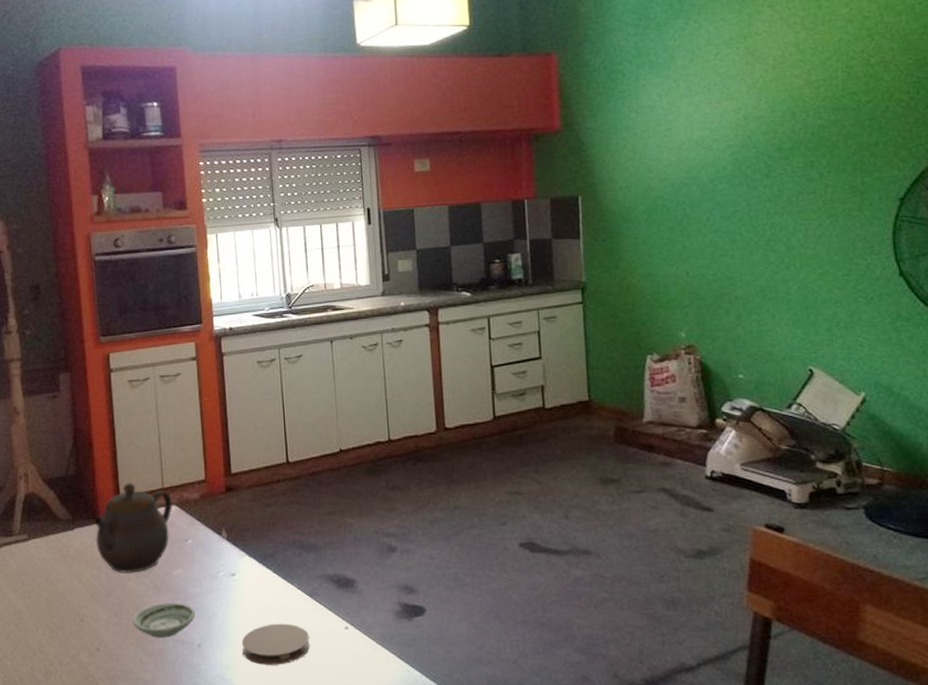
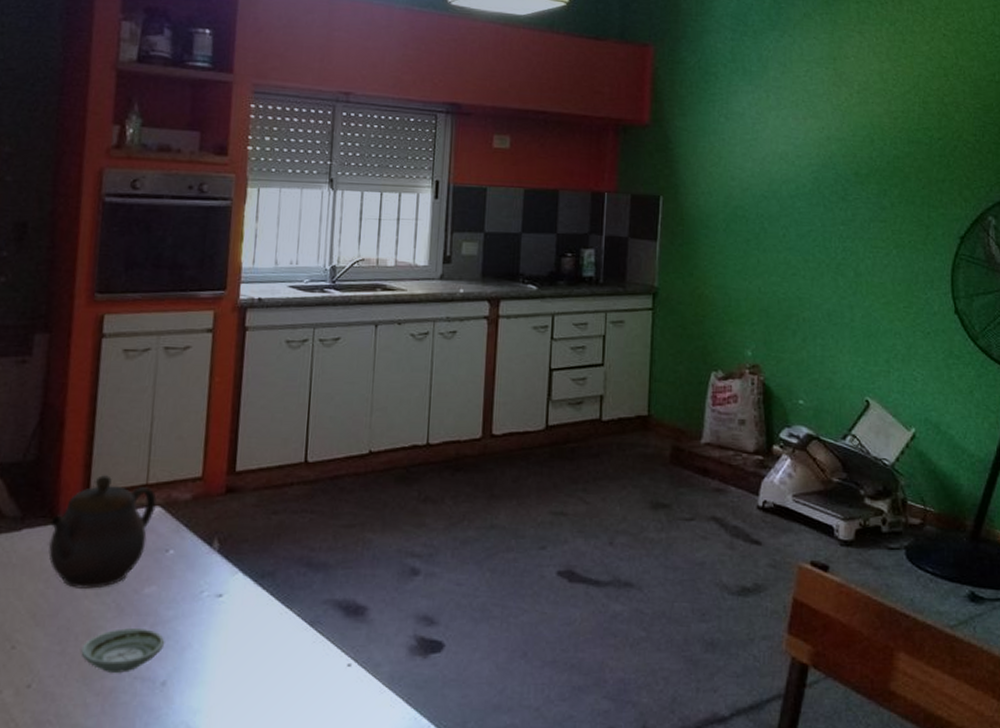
coaster: present [241,623,310,665] -> none [218,657,303,709]

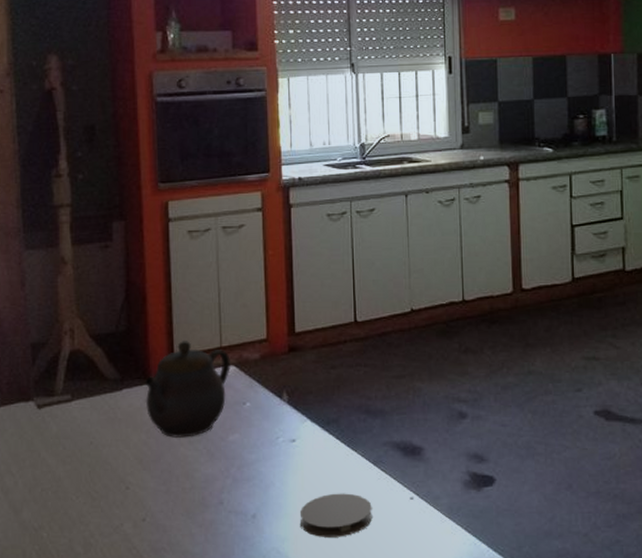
saucer: present [81,628,165,673] -> none [183,470,251,508]
coaster: none [218,657,303,709] -> present [299,493,372,537]

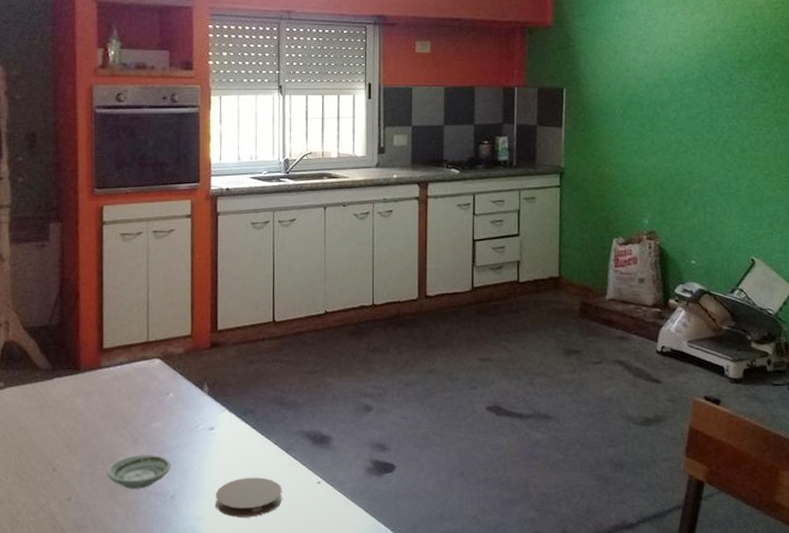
teapot: present [145,339,232,438] -> none [74,334,157,424]
saucer: none [183,470,251,508] -> present [106,455,171,489]

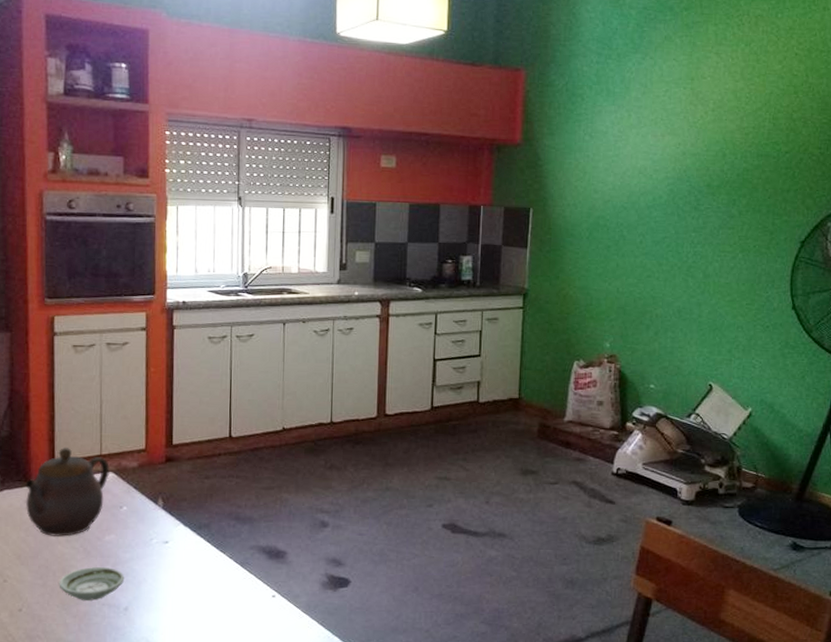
teapot: none [74,334,157,424] -> present [25,446,111,537]
coaster: present [215,477,282,517] -> none [169,590,237,629]

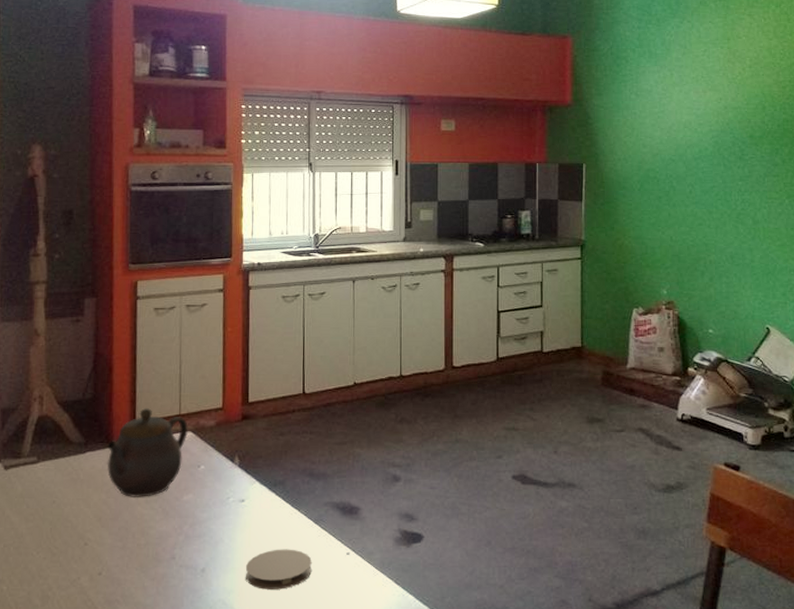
saucer: present [59,567,125,601] -> none [138,528,202,562]
coaster: none [169,590,237,629] -> present [245,549,312,589]

